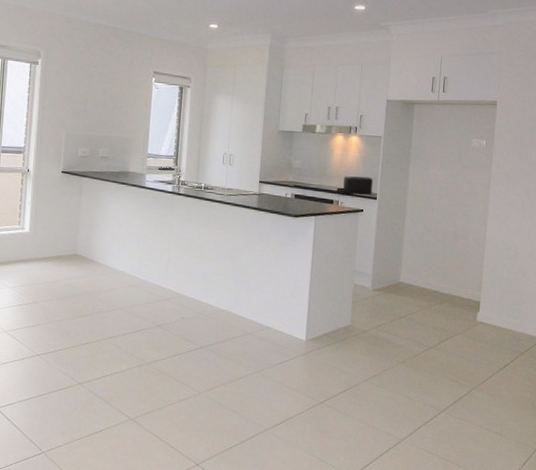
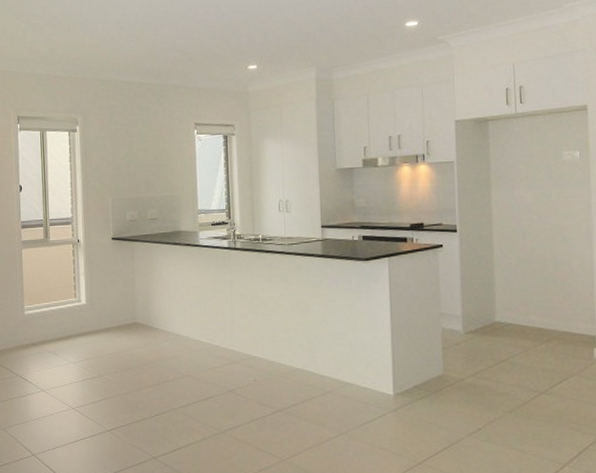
toaster: present [343,176,374,196] -> none [416,207,451,230]

